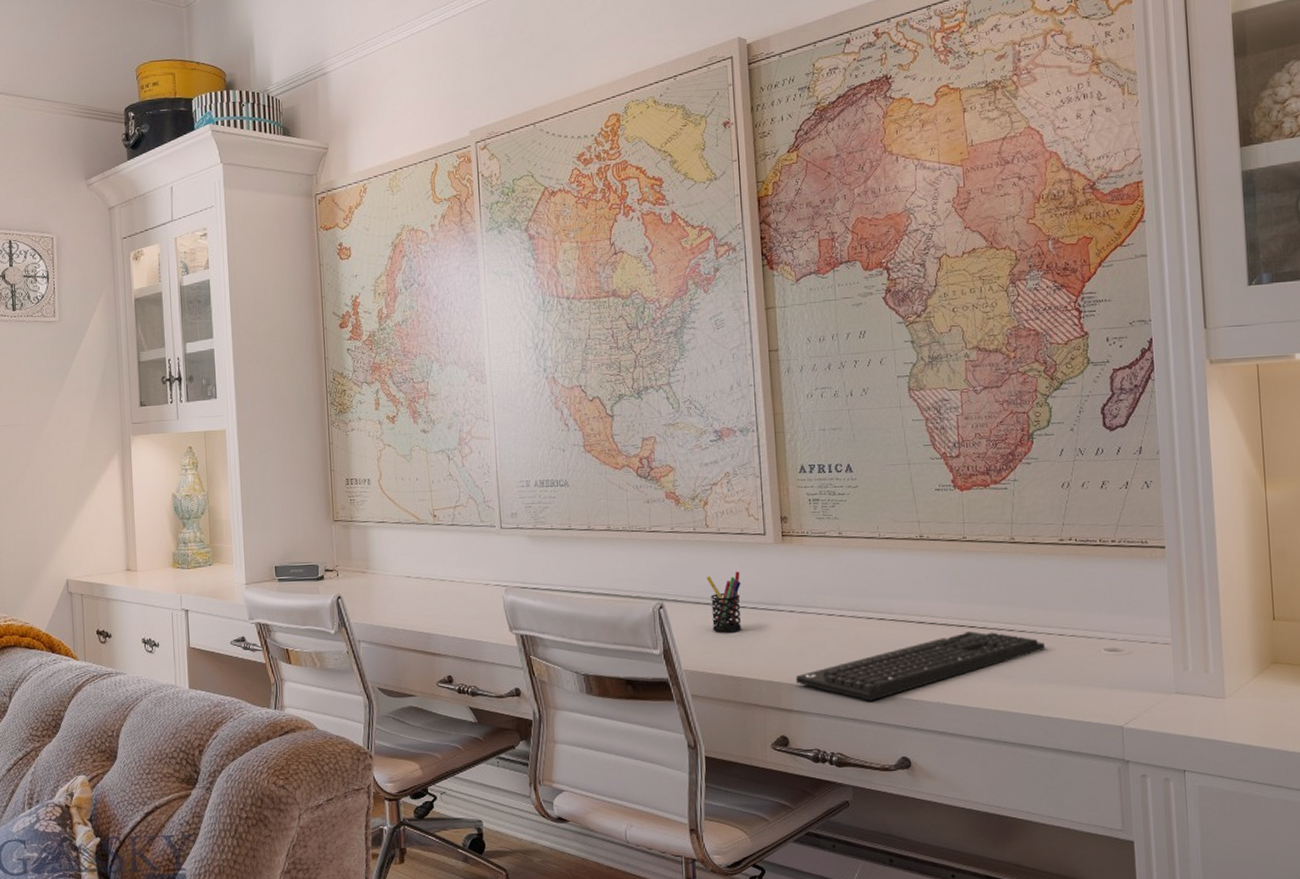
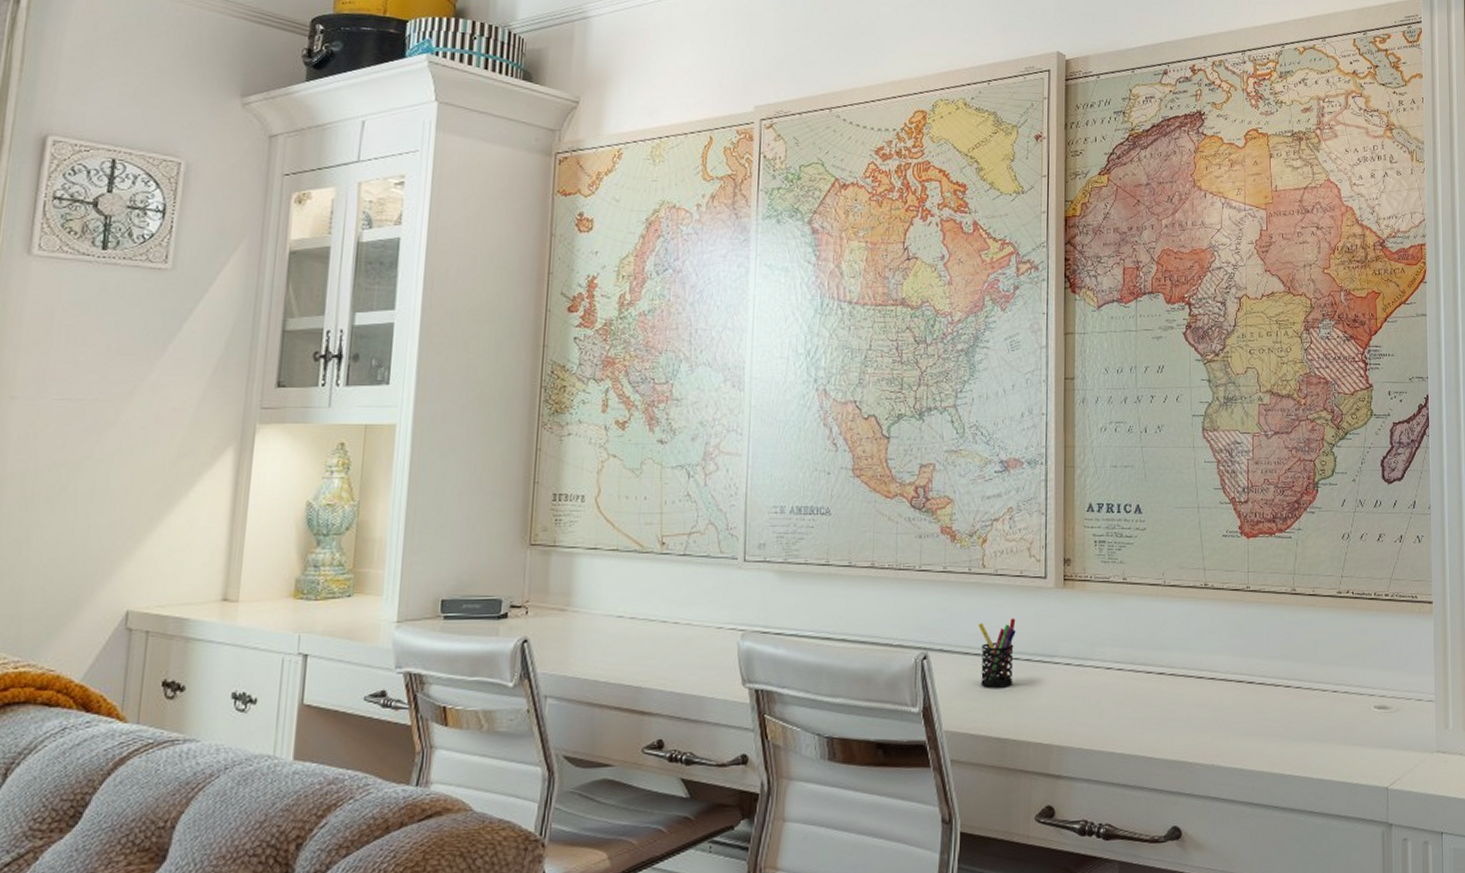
keyboard: present [795,631,1045,701] -> none [1066,687,1319,765]

